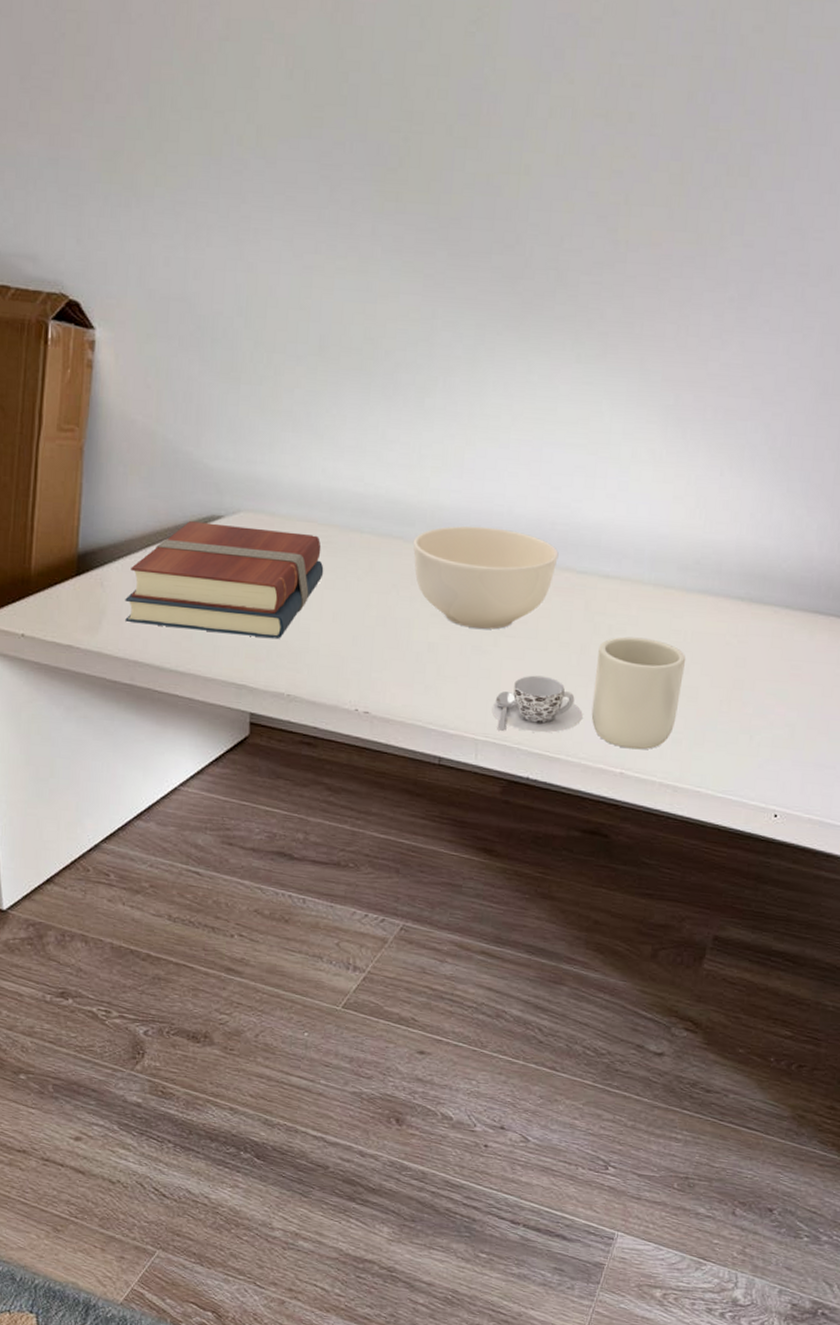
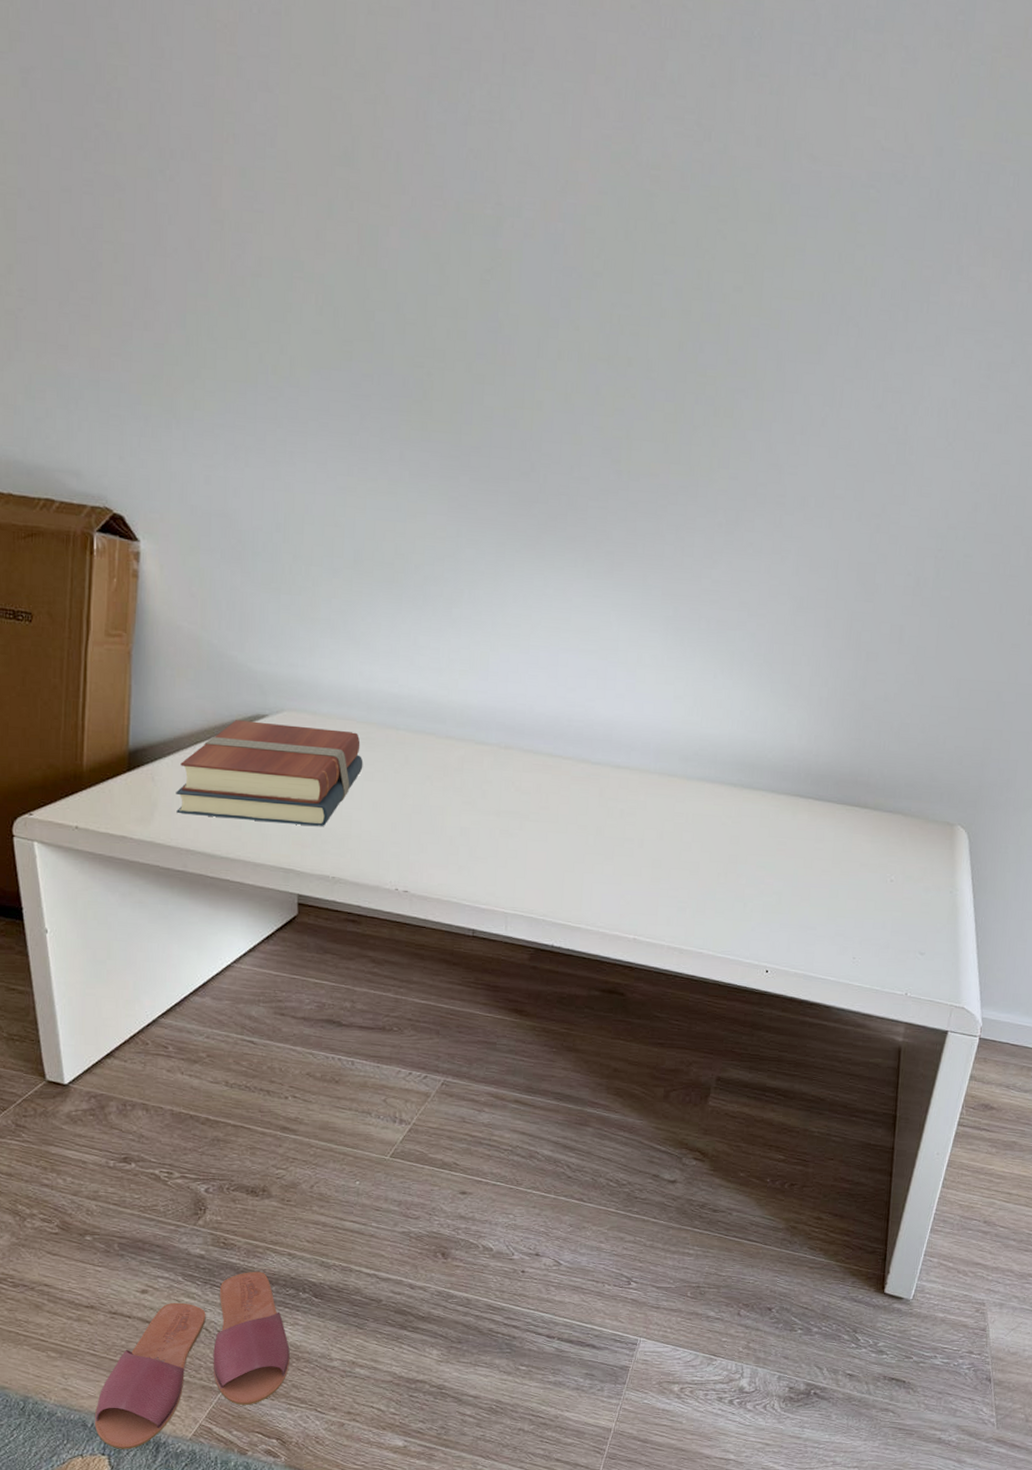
slippers: none [23,1124,229,1309] -> present [94,1271,290,1449]
bowl: present [412,526,559,630] -> none [444,723,575,815]
teacup: present [492,675,583,733] -> none [519,855,600,906]
mug: present [591,636,686,750] -> none [607,819,688,918]

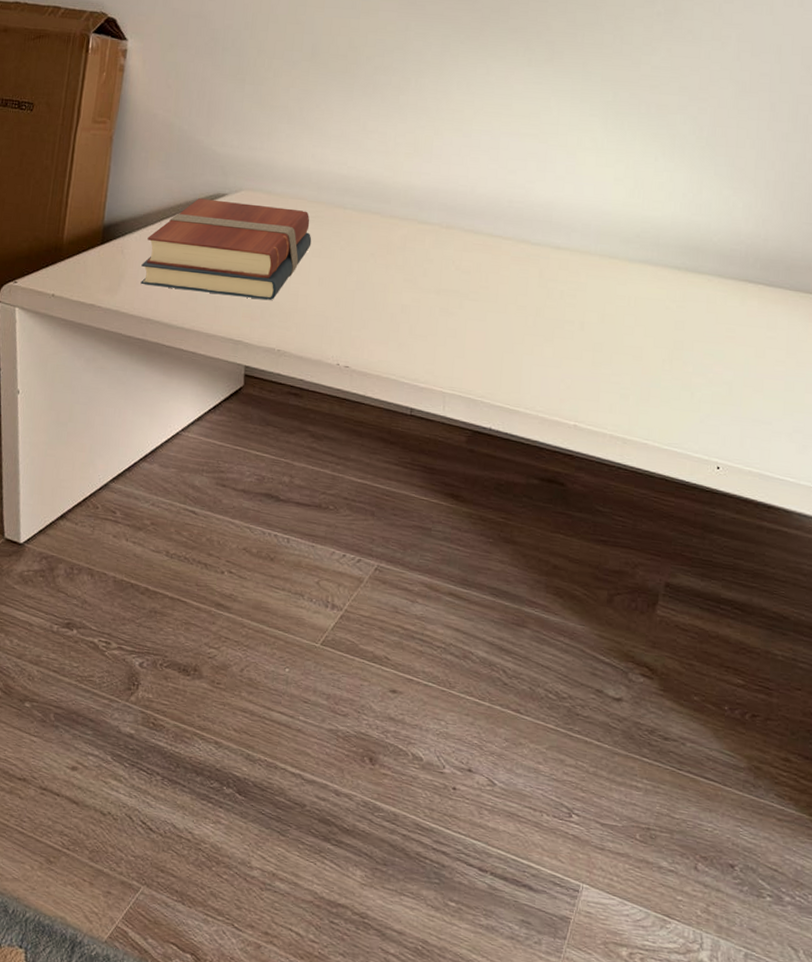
slippers: present [94,1271,290,1449] -> none [15,757,211,945]

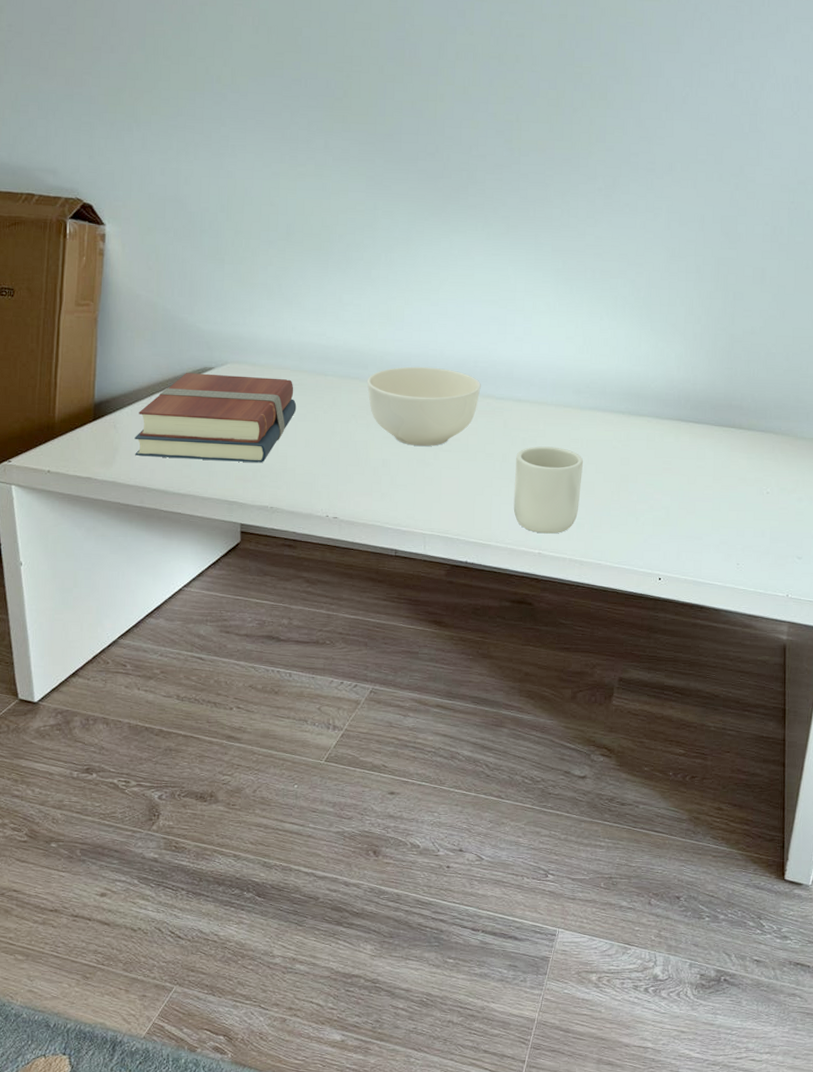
bowl: none [388,203,515,294] -> present [367,366,481,446]
mug: none [546,301,631,404] -> present [513,446,584,534]

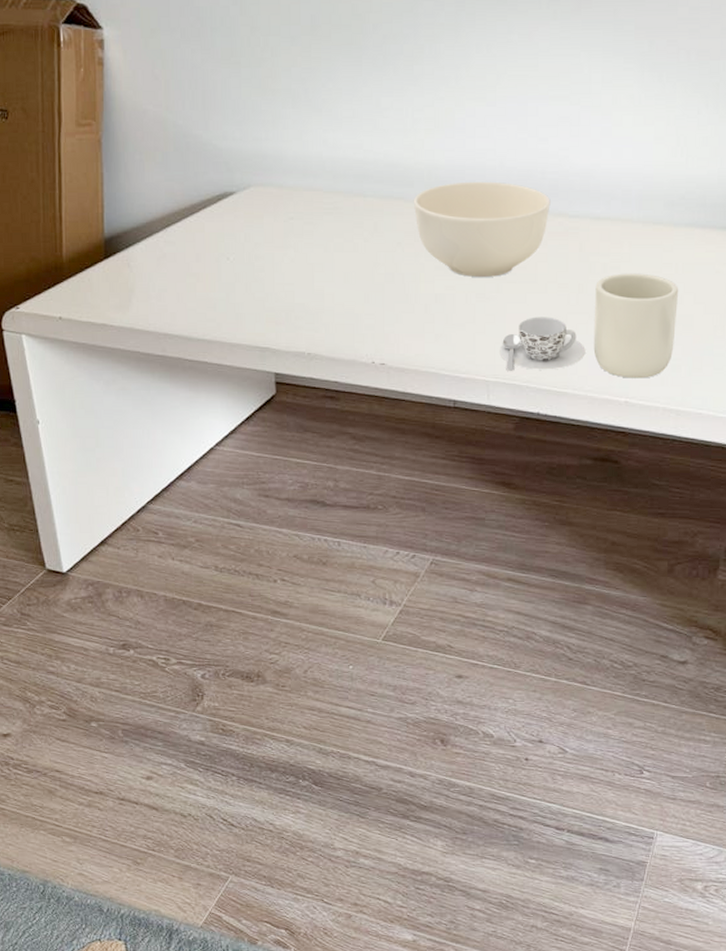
books: present [134,373,297,462] -> none [151,199,332,302]
teacup: none [435,480,507,526] -> present [500,317,586,371]

